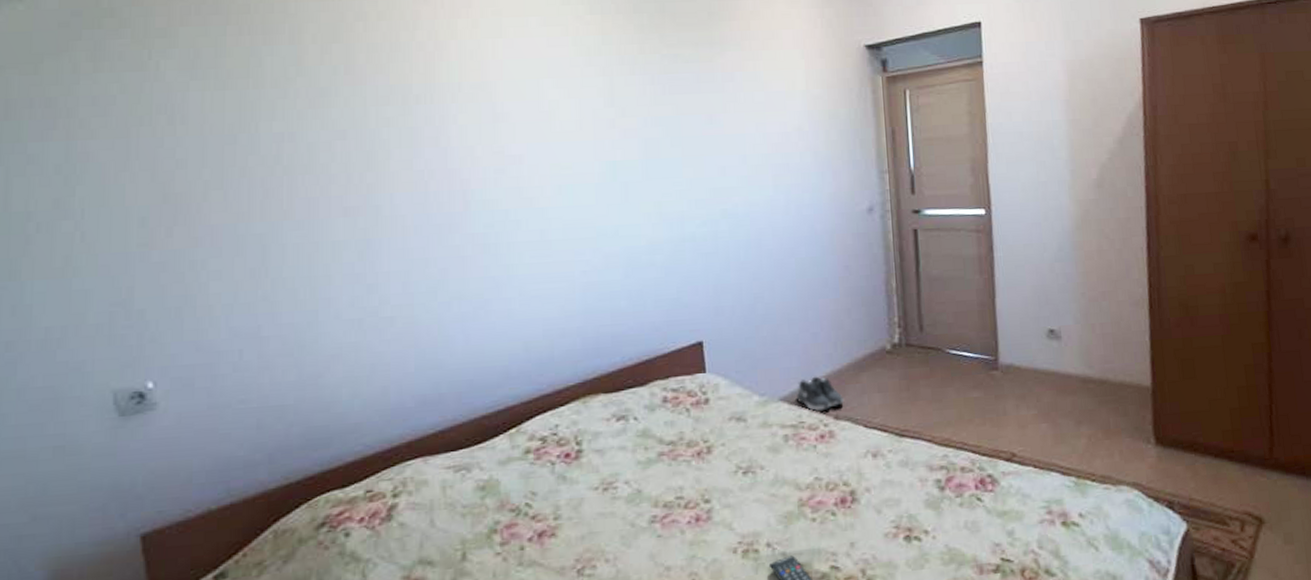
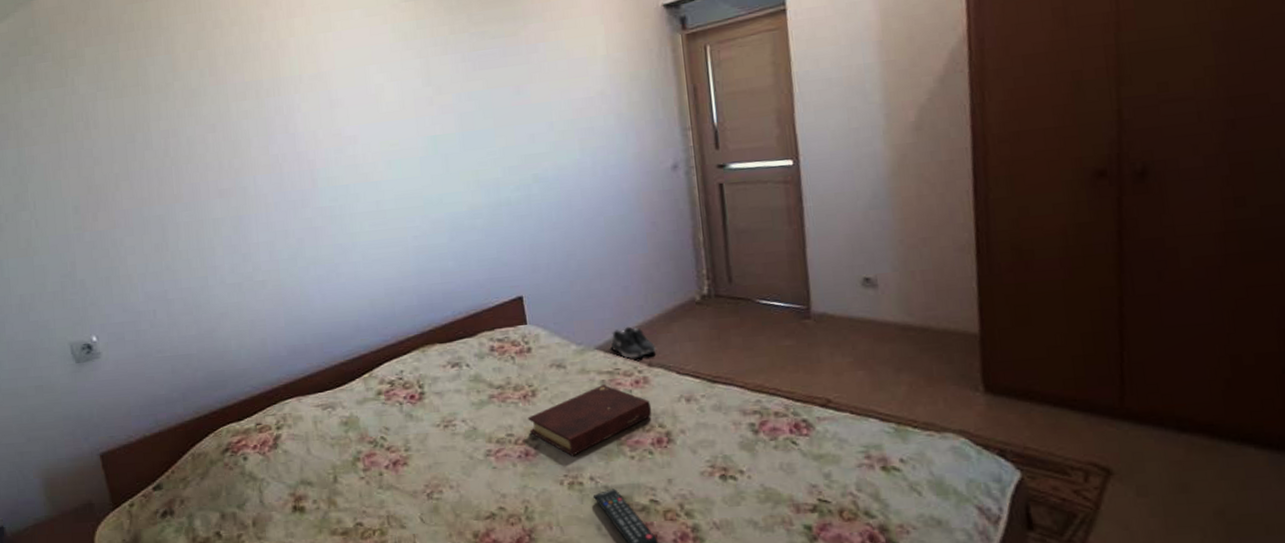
book: none [701,439,837,520] -> present [528,385,652,456]

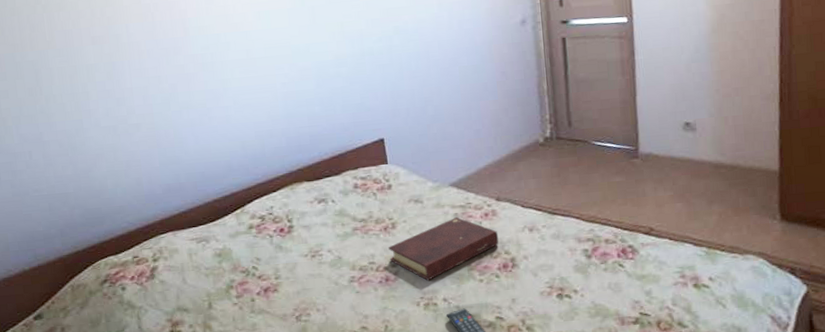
sneaker: present [611,326,657,360] -> none [464,165,504,195]

